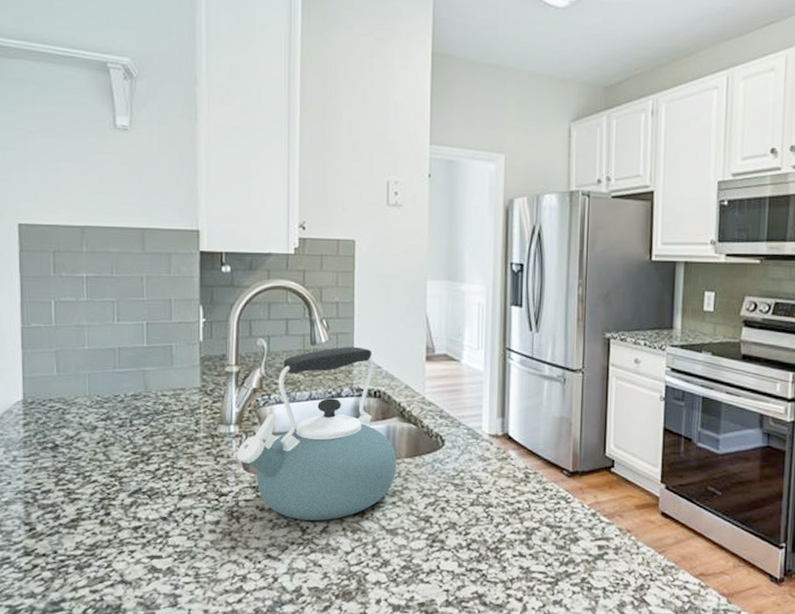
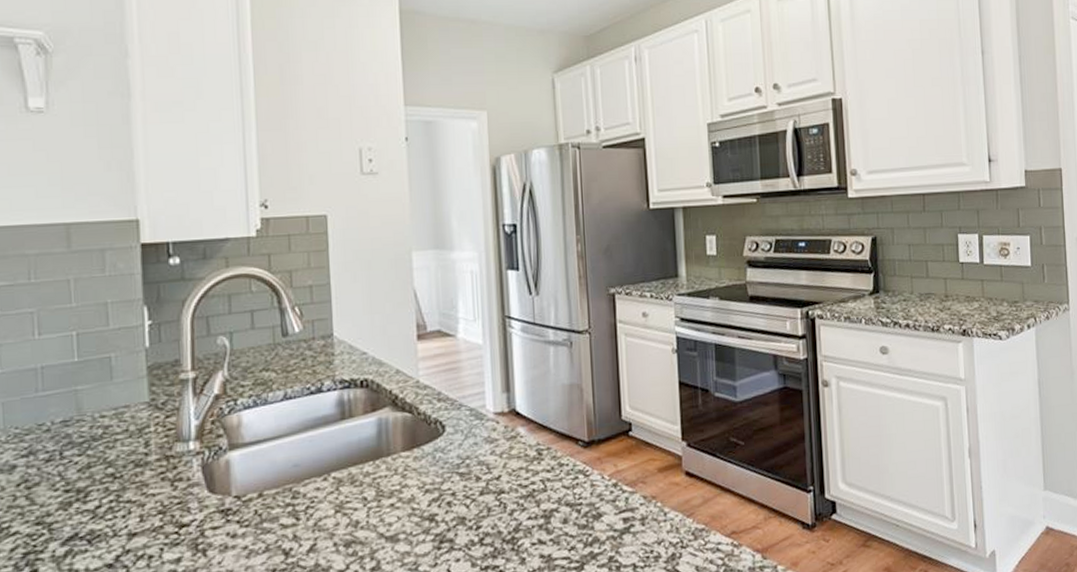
kettle: present [236,346,397,521] -> none [198,333,393,542]

